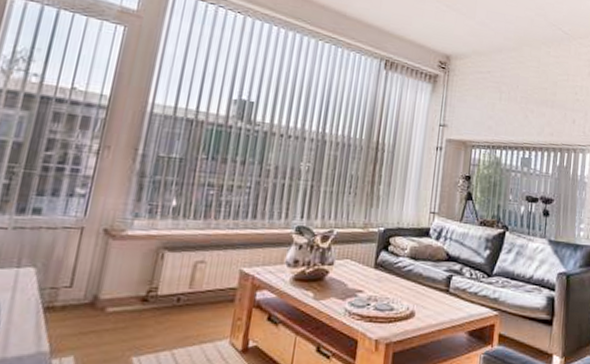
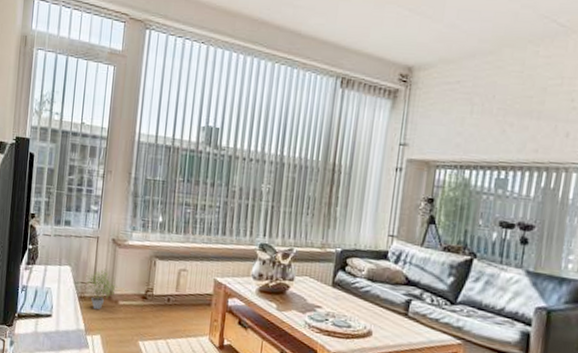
potted plant: none [57,267,106,323] -> present [85,268,118,310]

